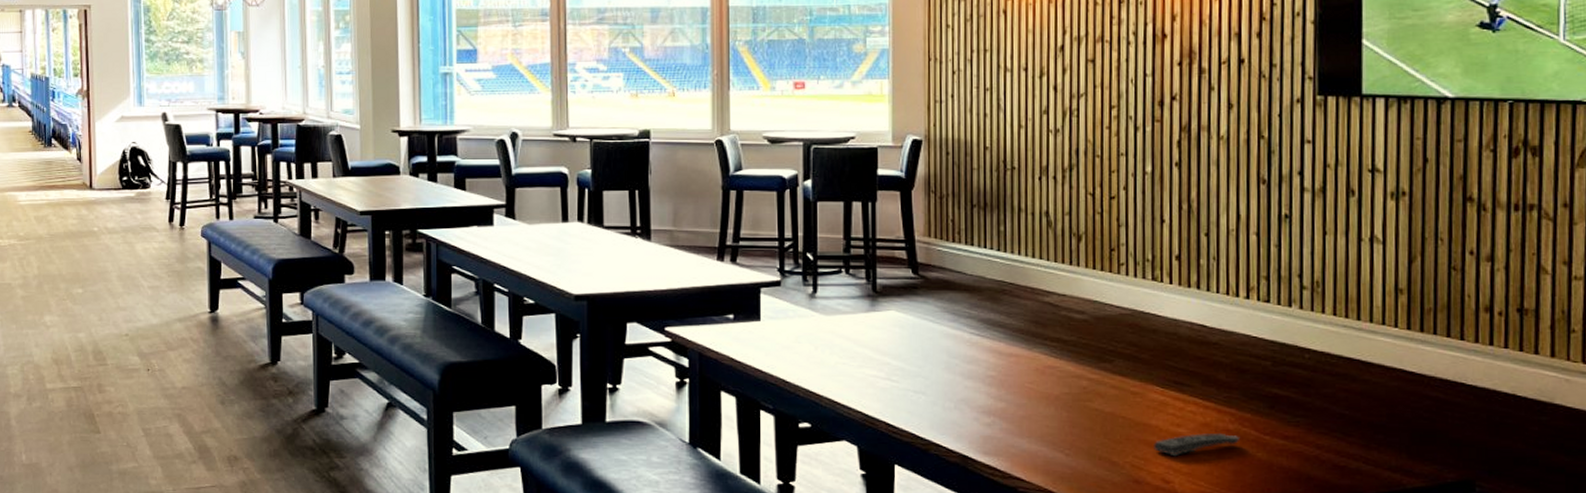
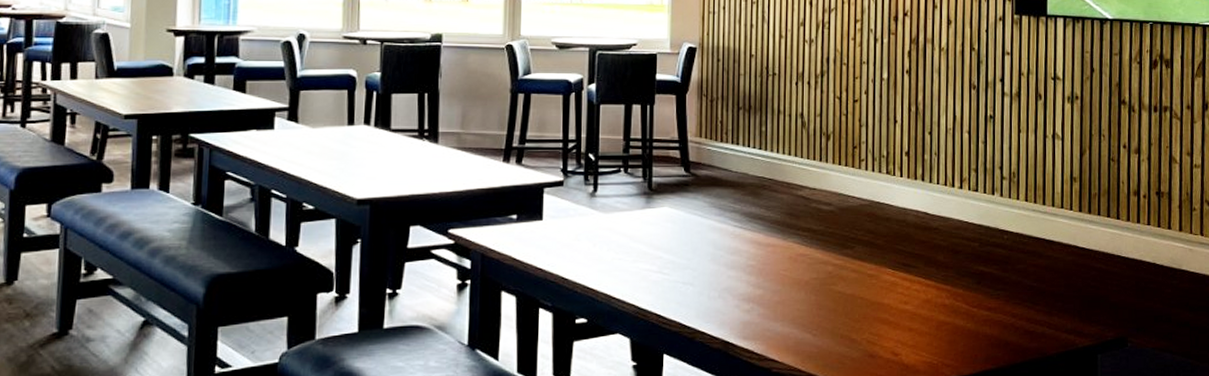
remote control: present [1154,433,1239,457] -> none [886,308,953,331]

